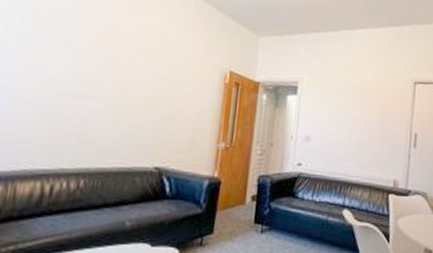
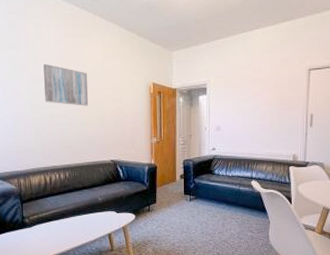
wall art: none [68,22,141,89] -> present [43,63,89,106]

